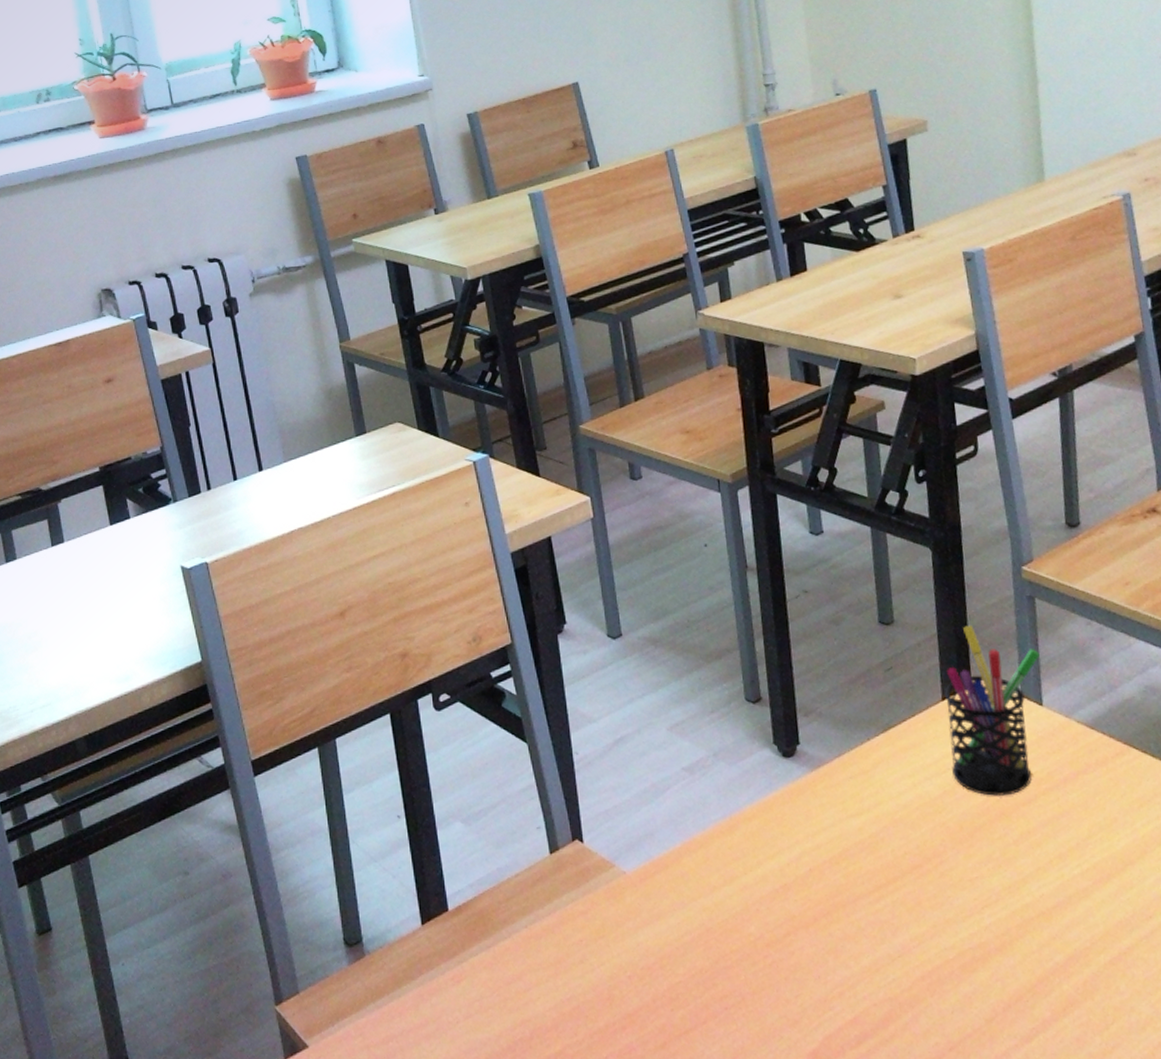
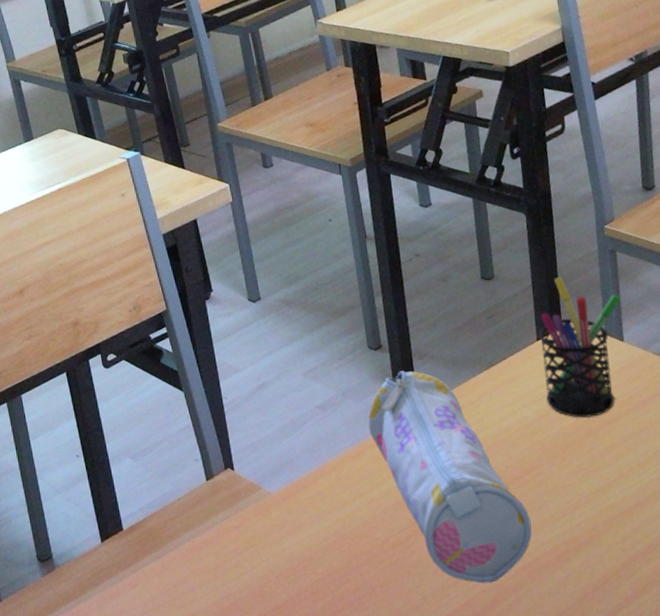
pencil case: none [743,730,933,995] -> present [368,371,532,583]

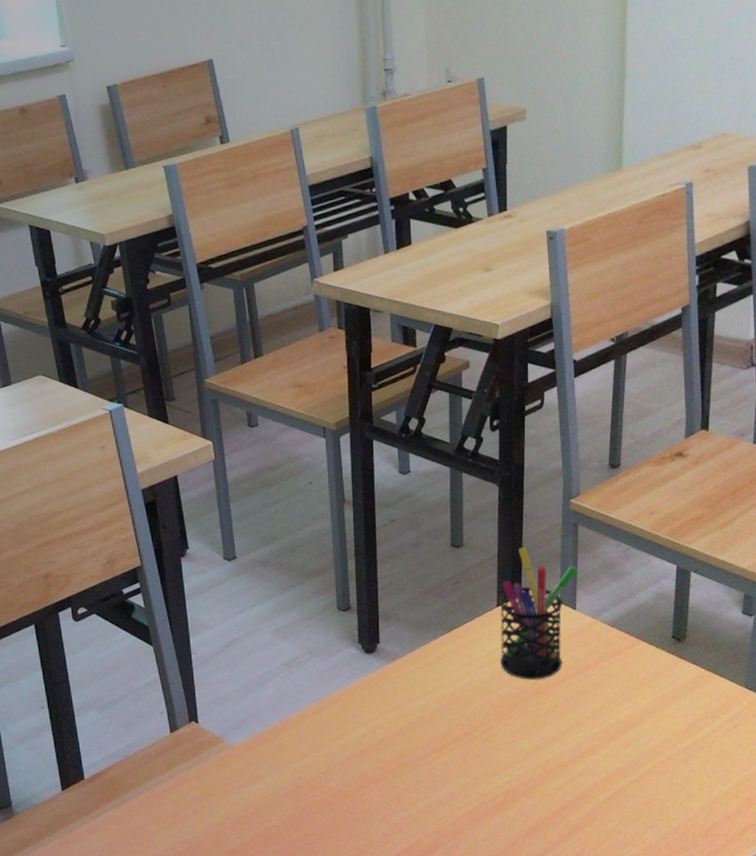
pencil case: present [368,371,532,583] -> none [331,632,475,830]

